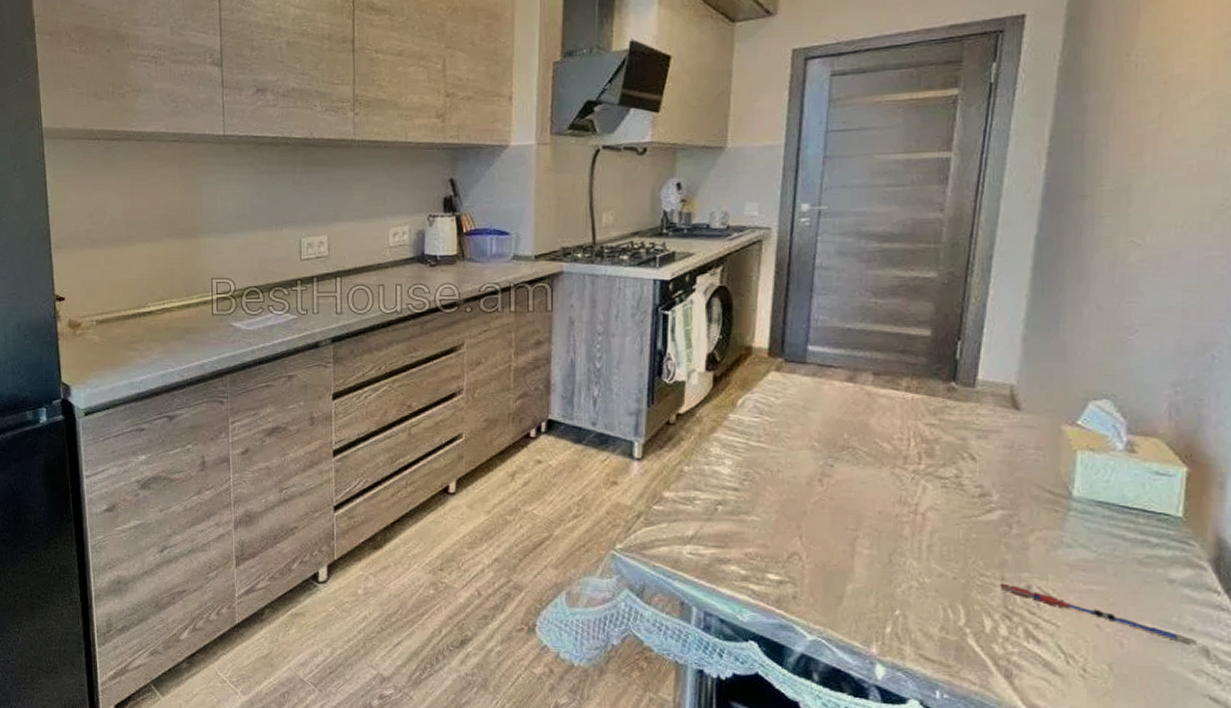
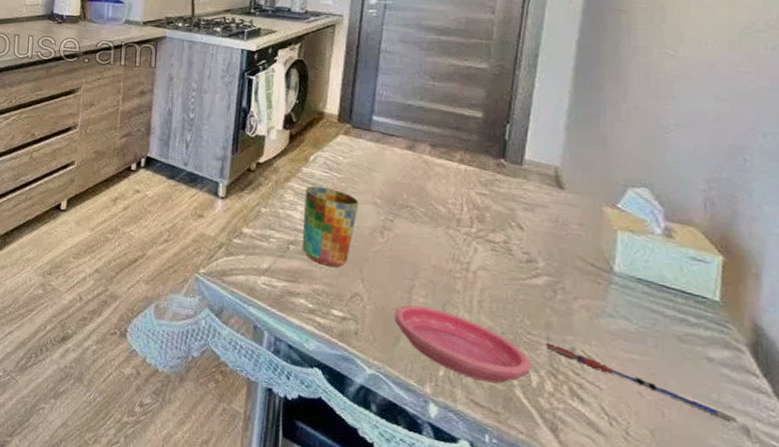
cup: none [731,434,794,526] -> present [302,186,359,268]
saucer: none [836,558,984,634] -> present [394,305,531,383]

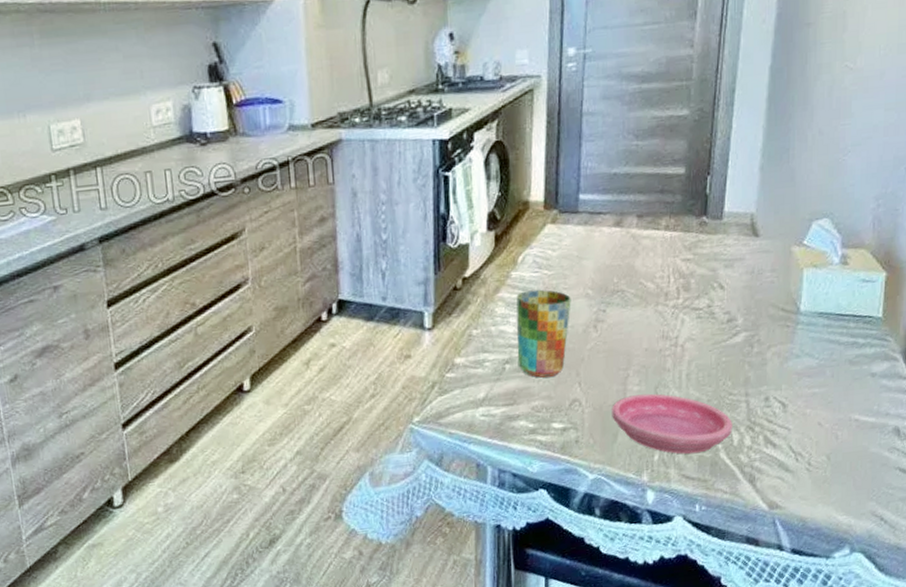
pen: present [545,342,737,424] -> none [744,398,891,428]

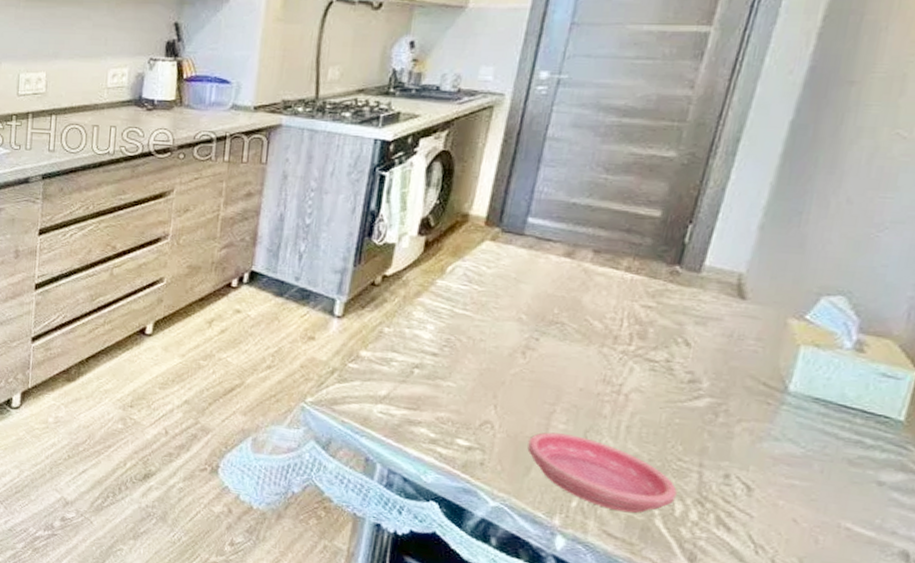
cup: present [516,289,571,378] -> none [428,301,501,393]

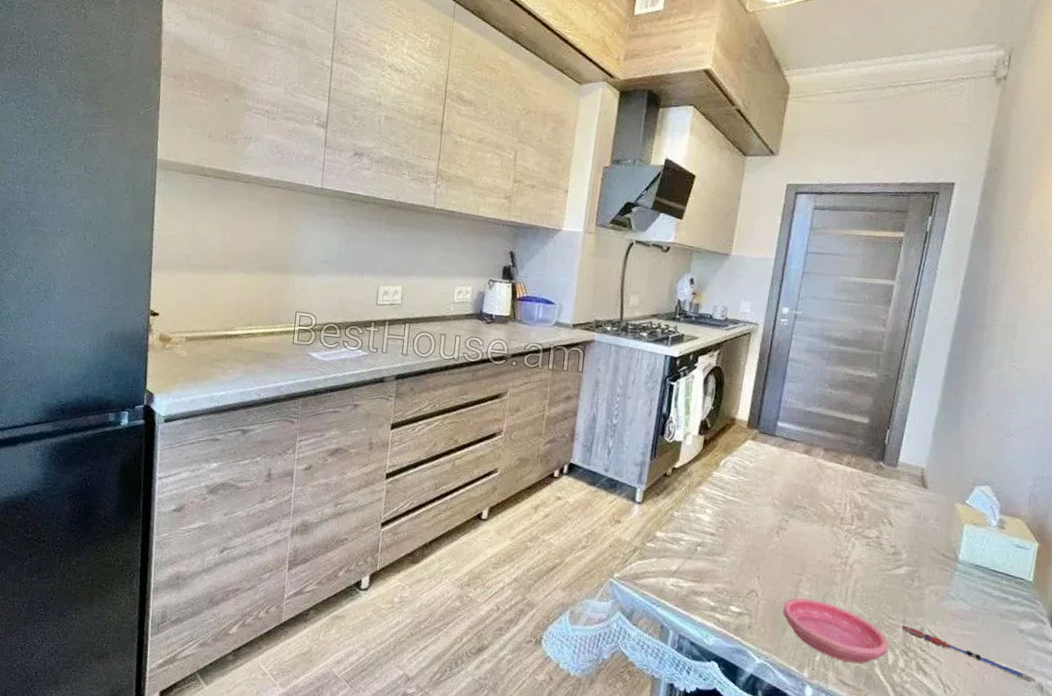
pen: none [696,469,898,550] -> present [901,625,1035,683]

